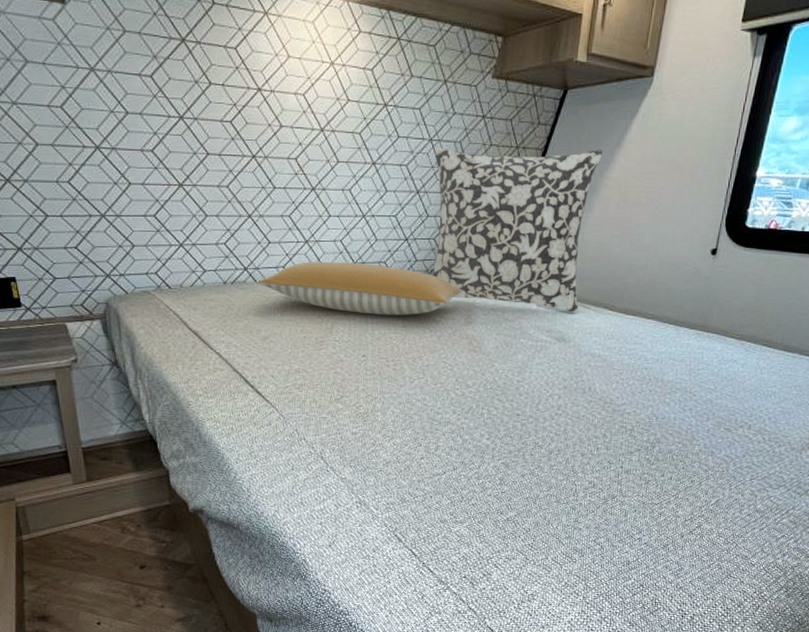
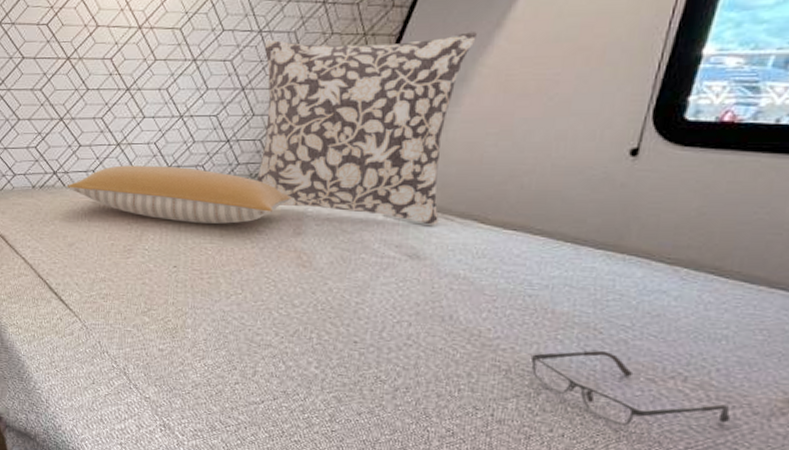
spectacles: none [648,409,778,466] -> present [531,350,731,426]

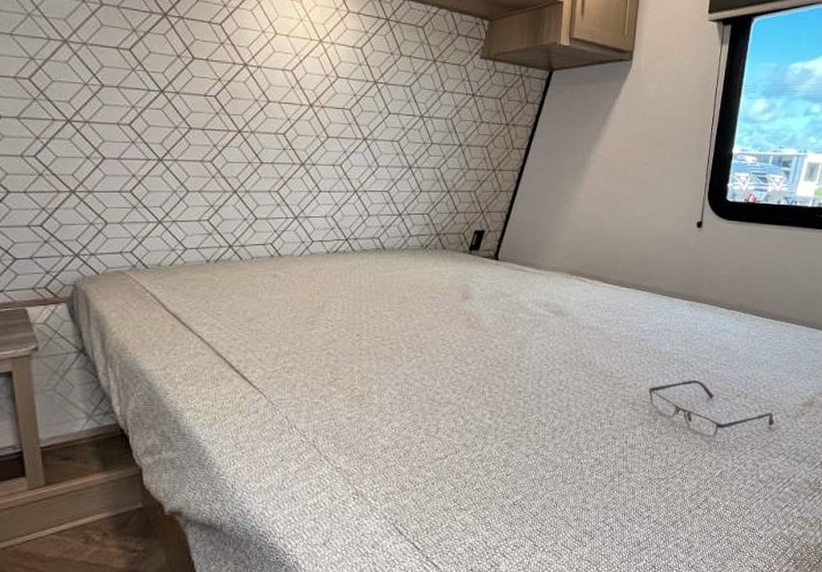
pillow: present [66,165,292,224] -> none [244,238,459,292]
pillow: present [257,31,477,227] -> none [426,124,589,287]

